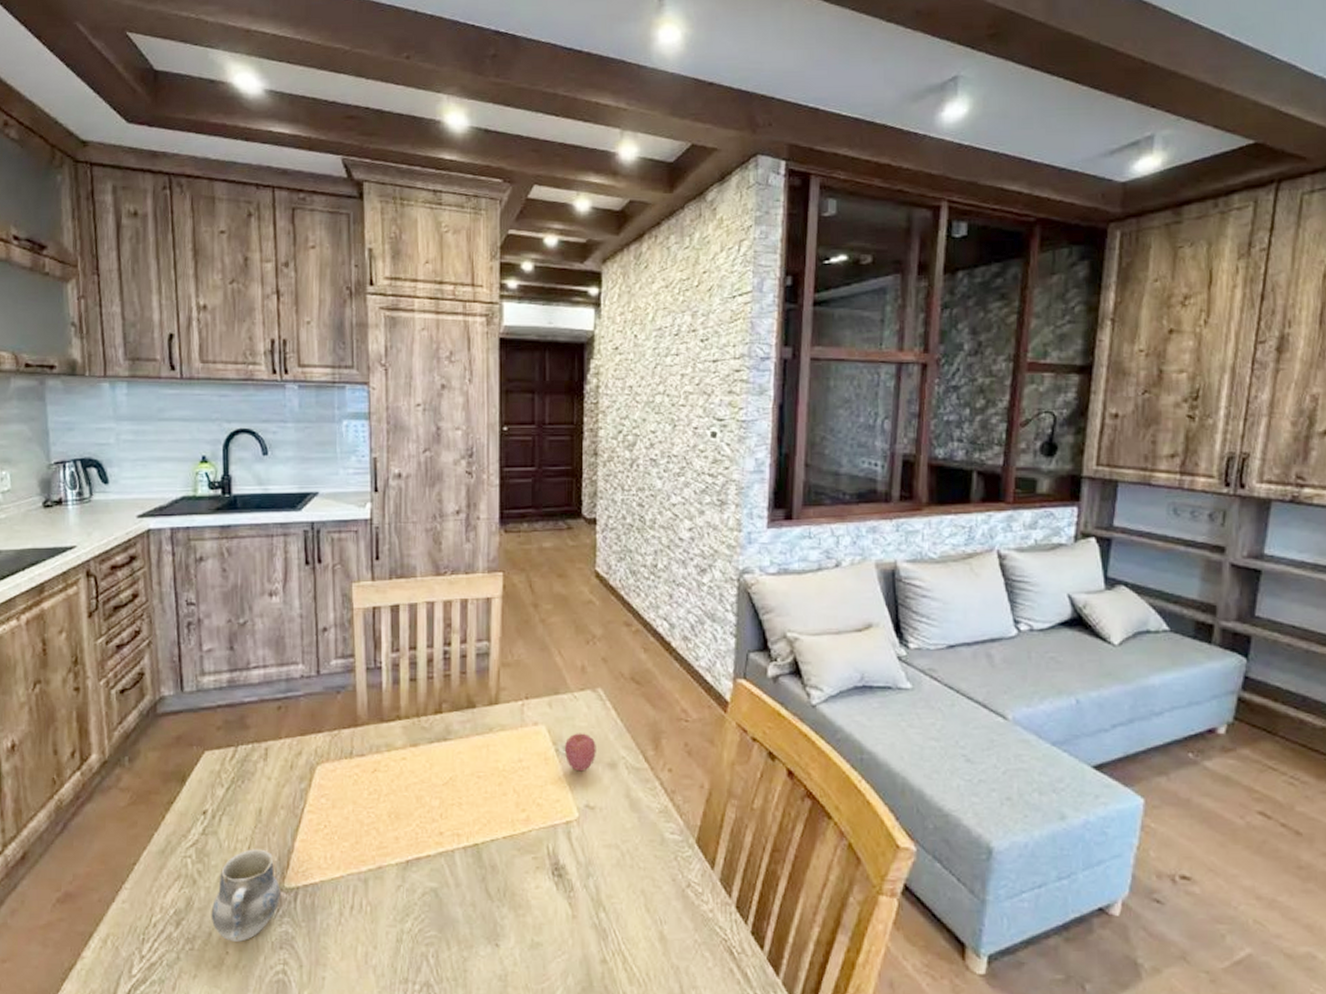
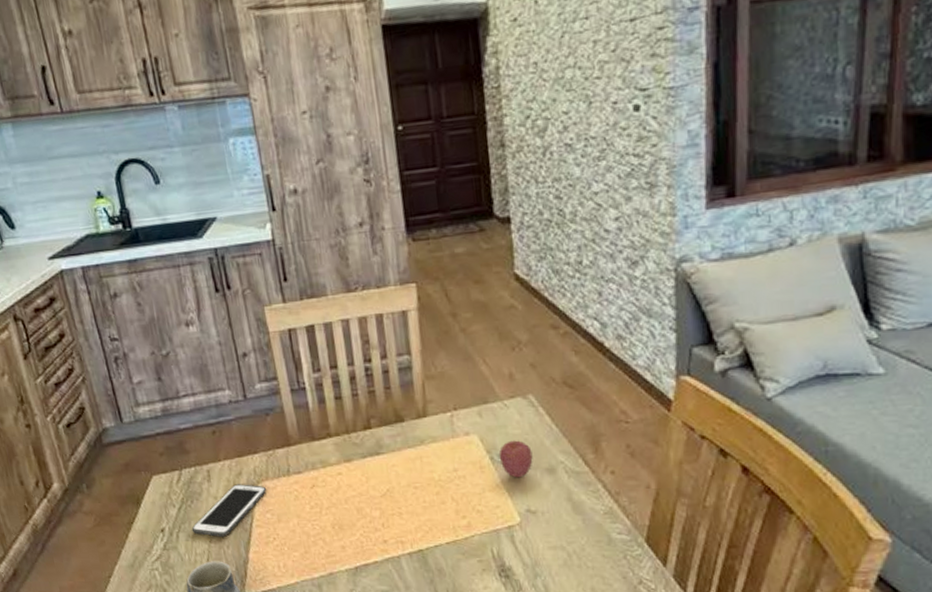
cell phone: none [237,764,326,822] -> present [191,484,267,537]

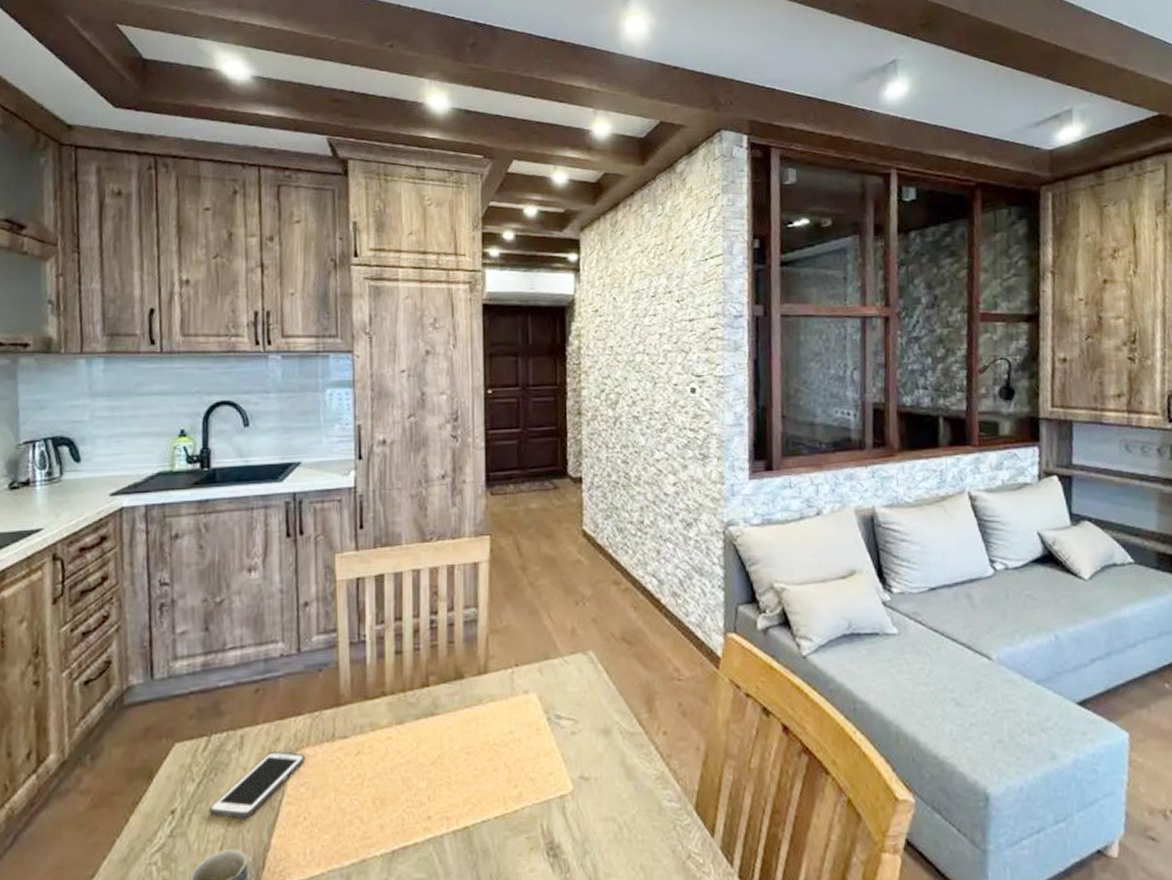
fruit: present [498,440,533,478] -> none [556,699,589,741]

